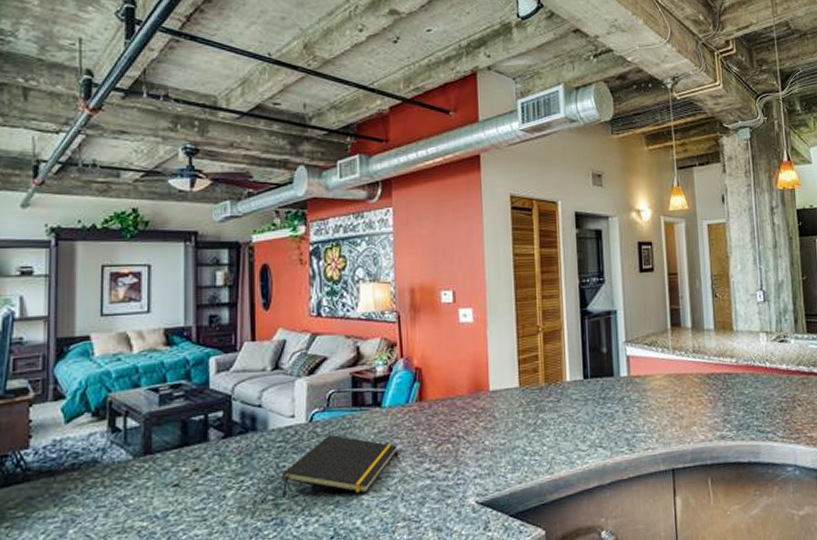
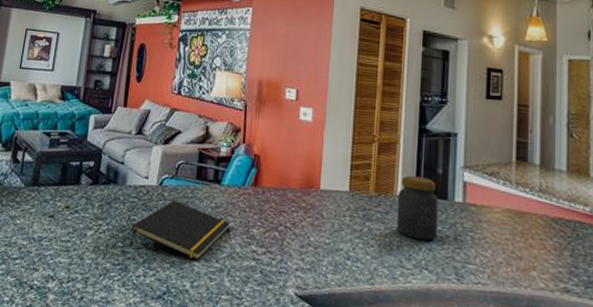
jar: none [567,359,608,421] -> present [396,175,438,241]

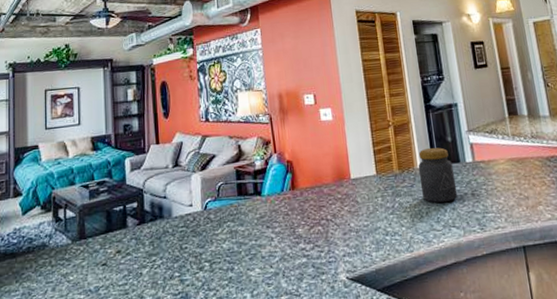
notepad: present [128,200,230,261] -> none [184,220,277,276]

